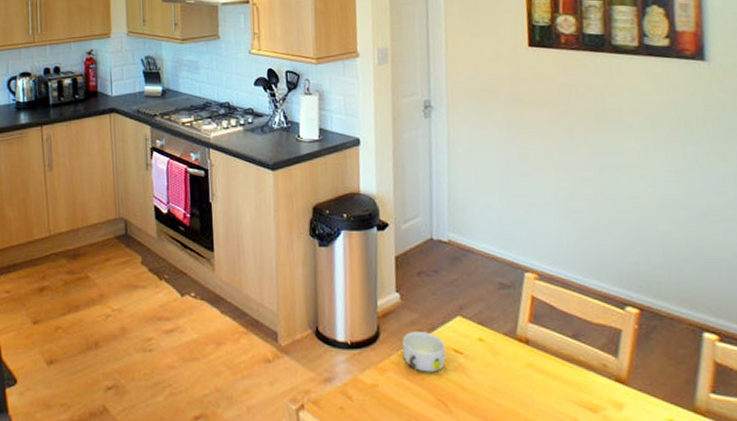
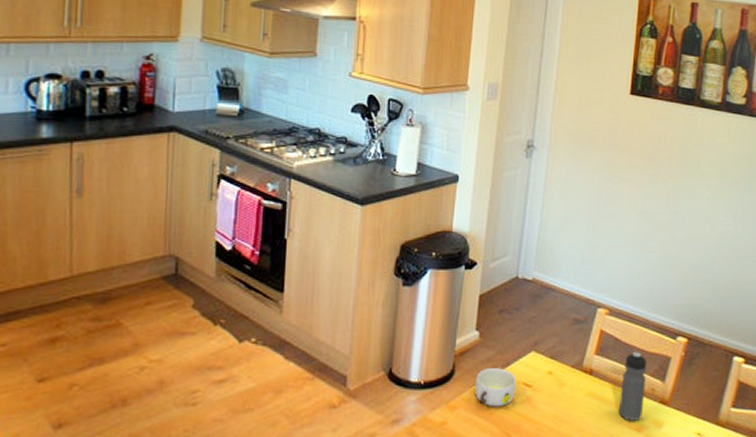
water bottle: none [565,321,596,399] -> present [618,351,647,421]

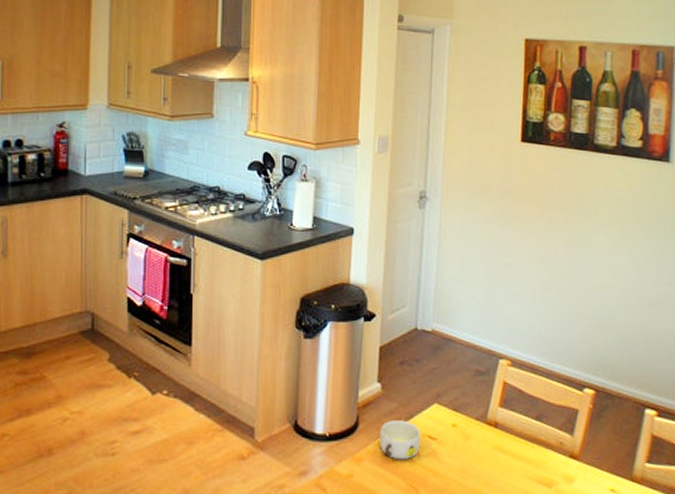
water bottle: present [618,351,647,421] -> none [526,403,554,476]

